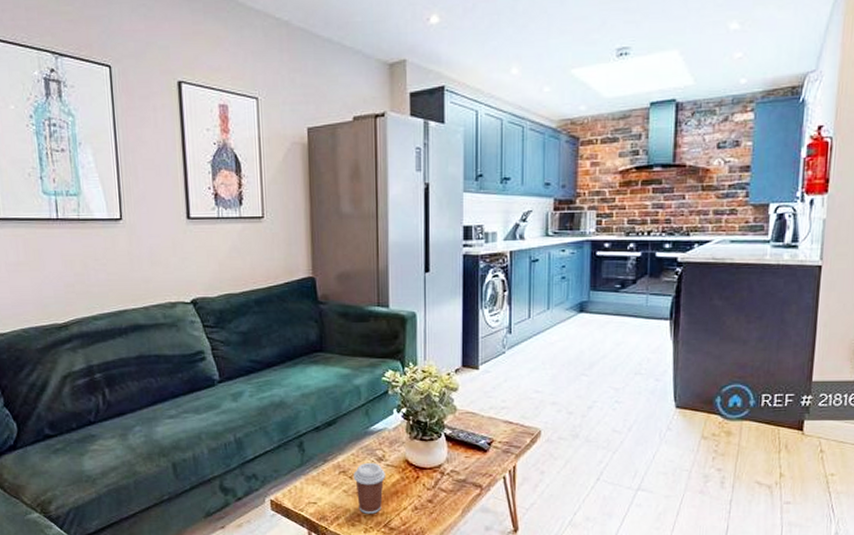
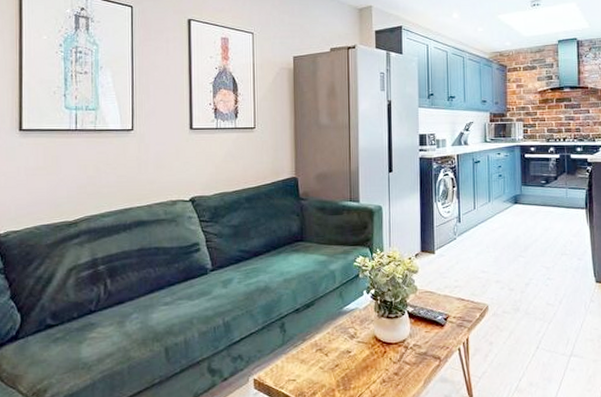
coffee cup: present [353,462,385,514] -> none [329,339,357,389]

